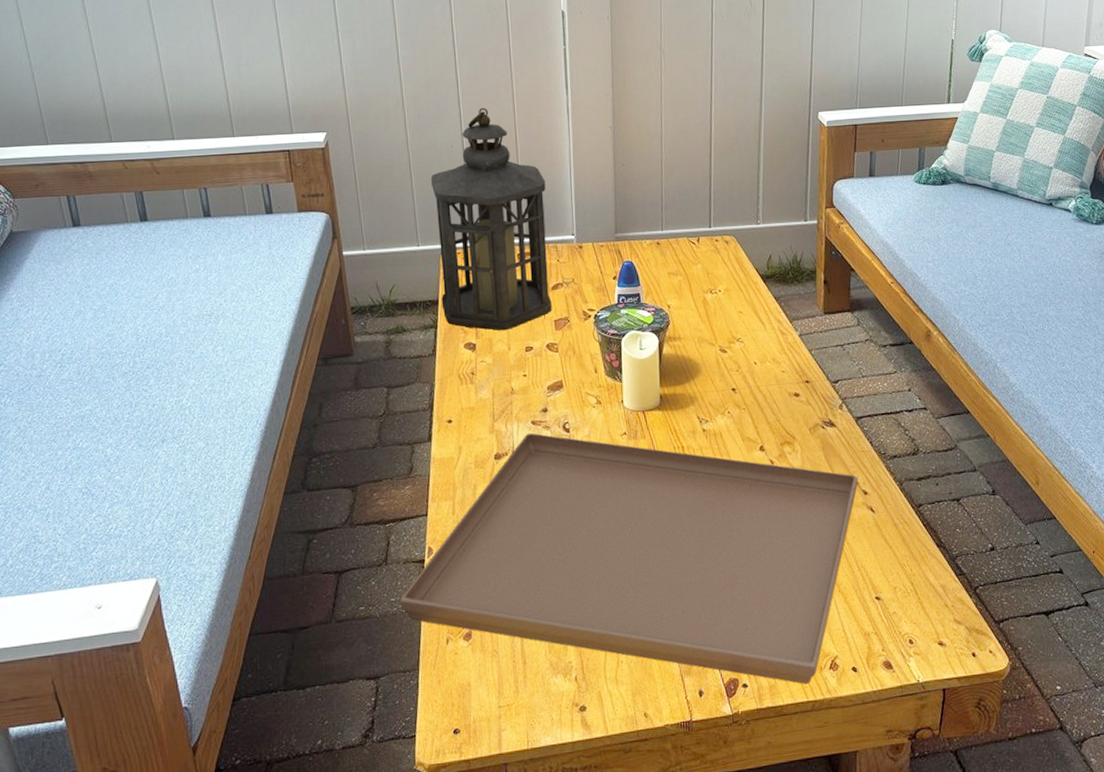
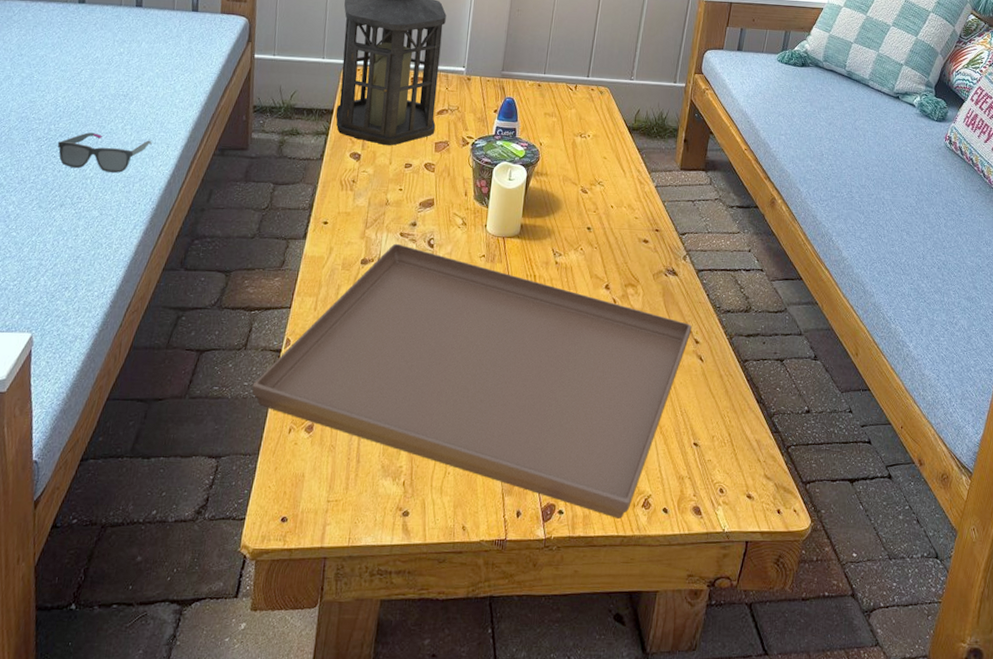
sunglasses: none [147,359,248,400] -> present [58,132,152,174]

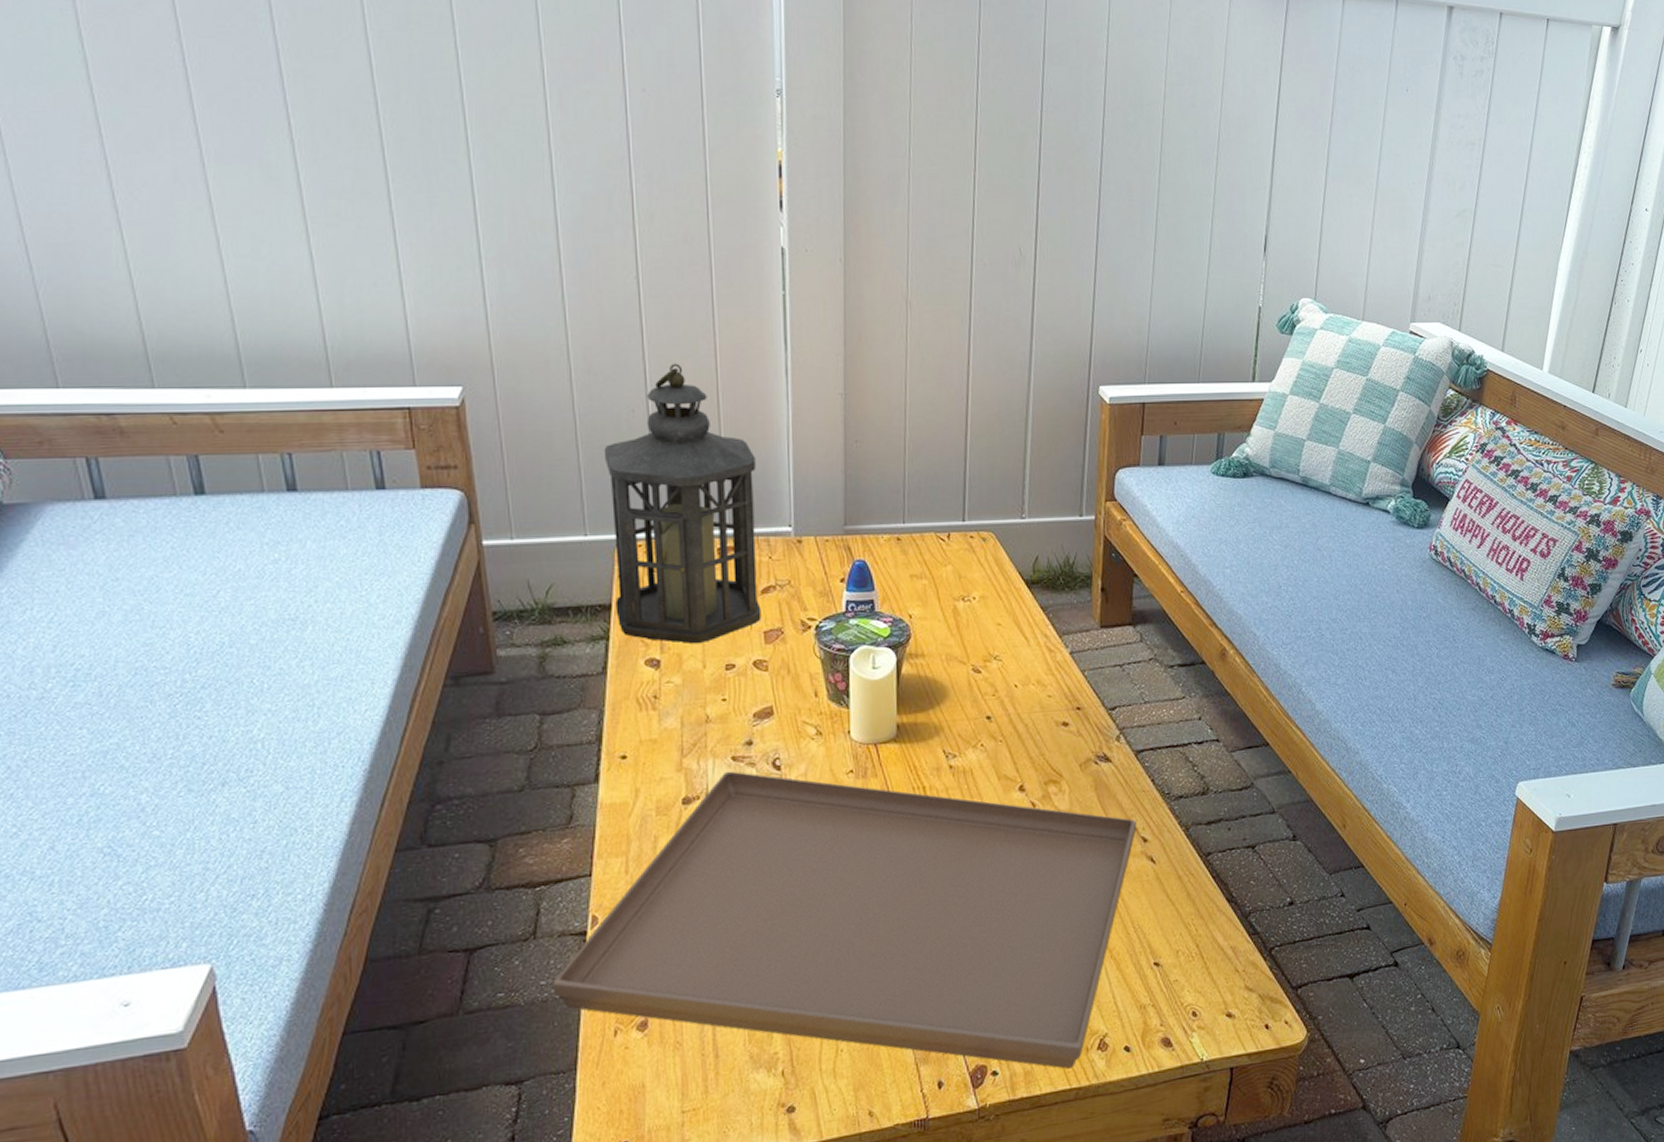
sunglasses: present [58,132,152,174] -> none [201,677,348,731]

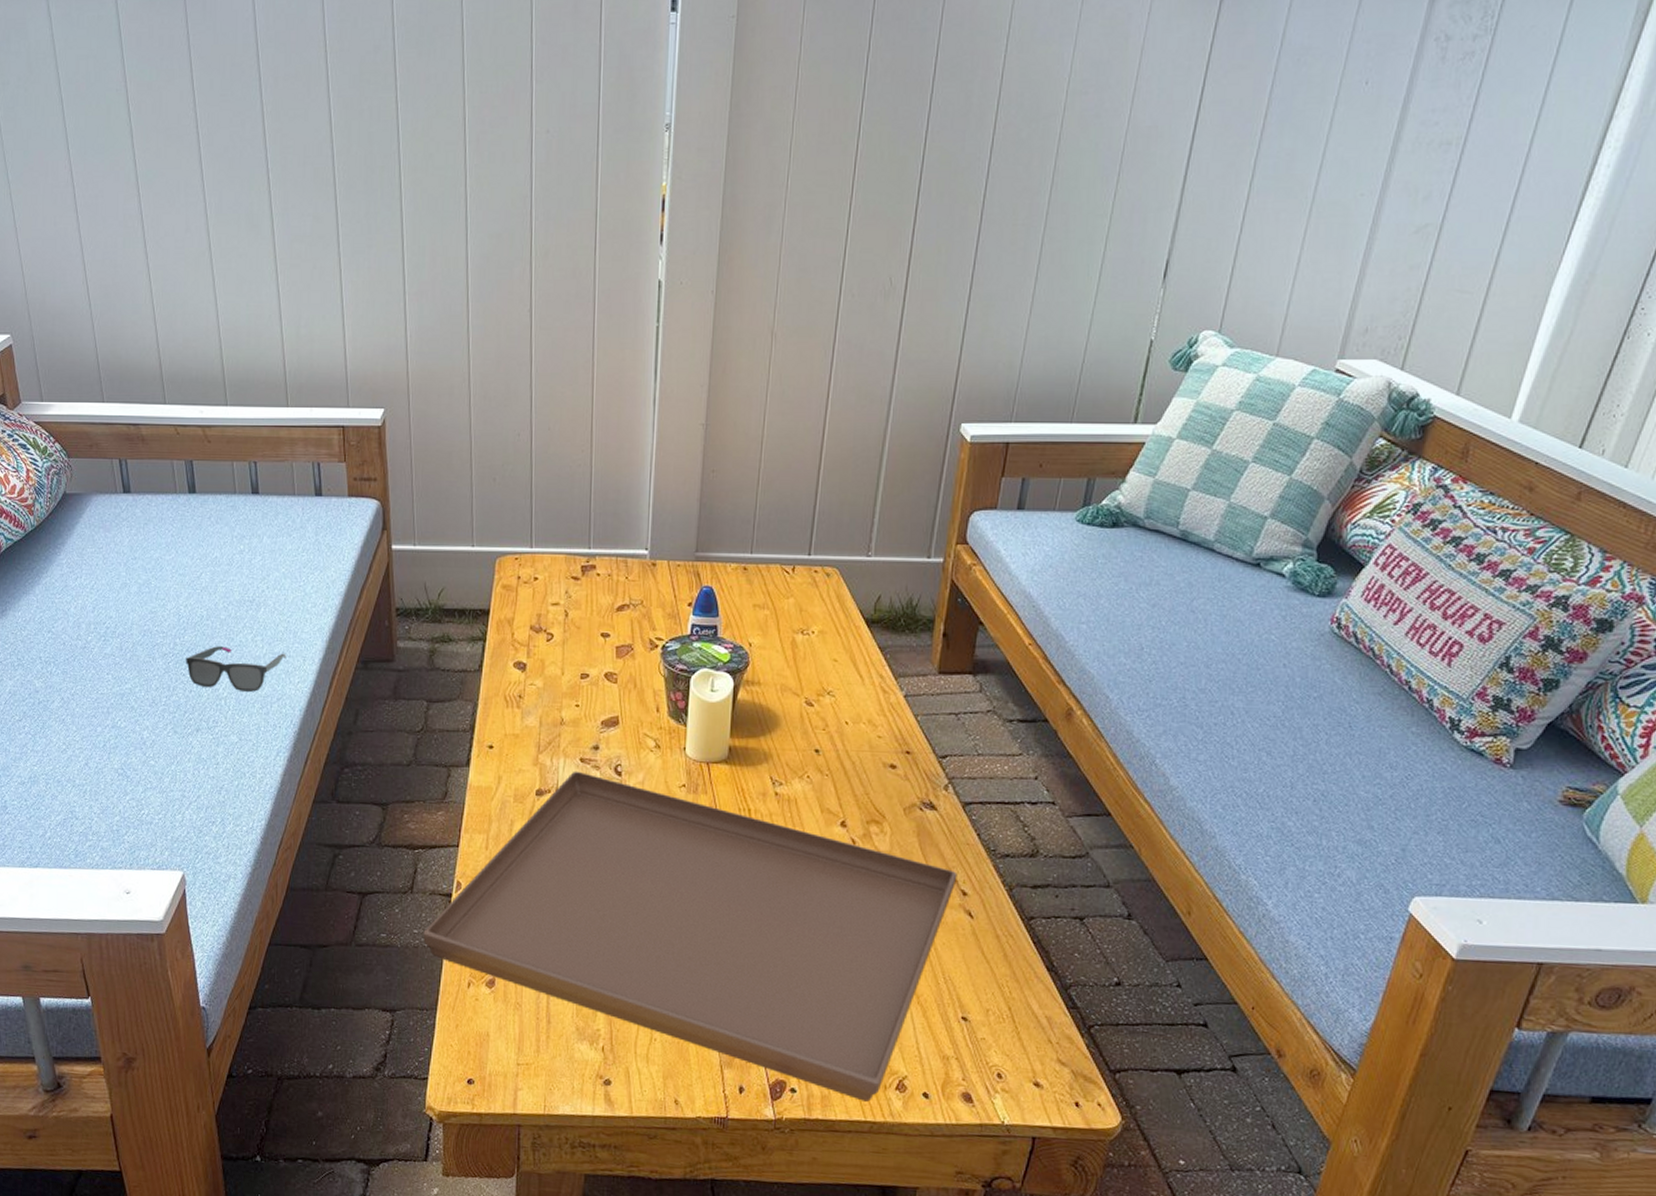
sunglasses: none [201,677,348,731] -> present [186,646,287,693]
lantern: present [603,363,762,643] -> none [492,391,621,651]

